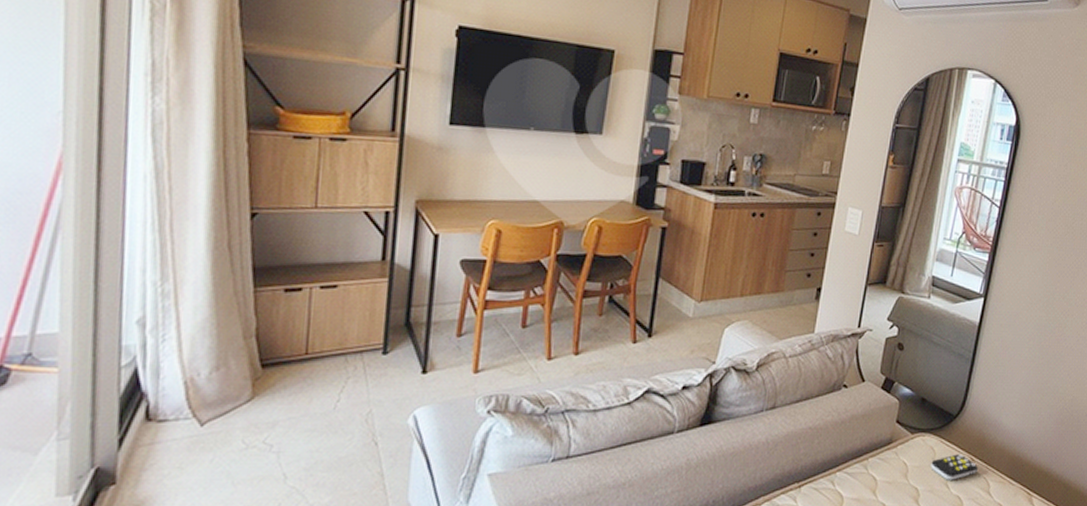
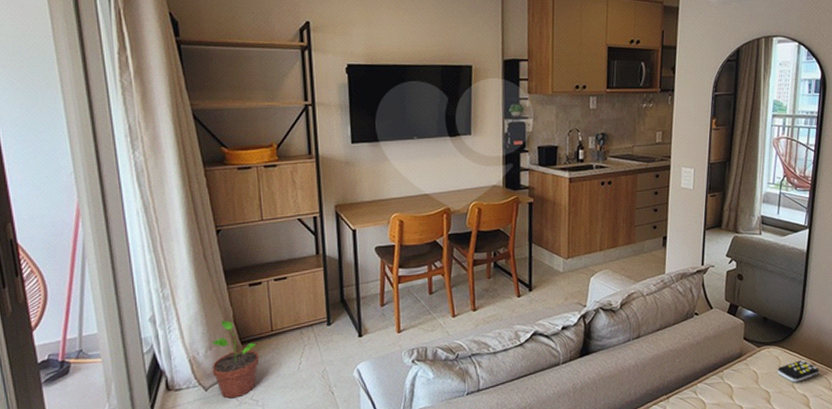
potted plant: none [214,332,284,439] -> present [211,320,260,399]

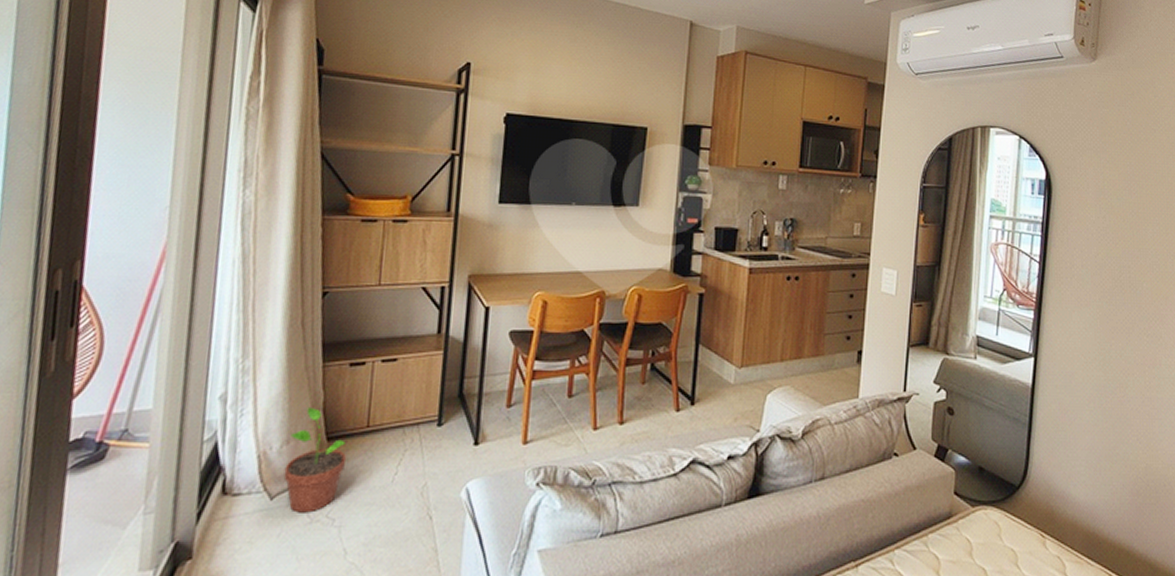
remote control: present [778,360,819,383] -> none [997,529,1049,560]

